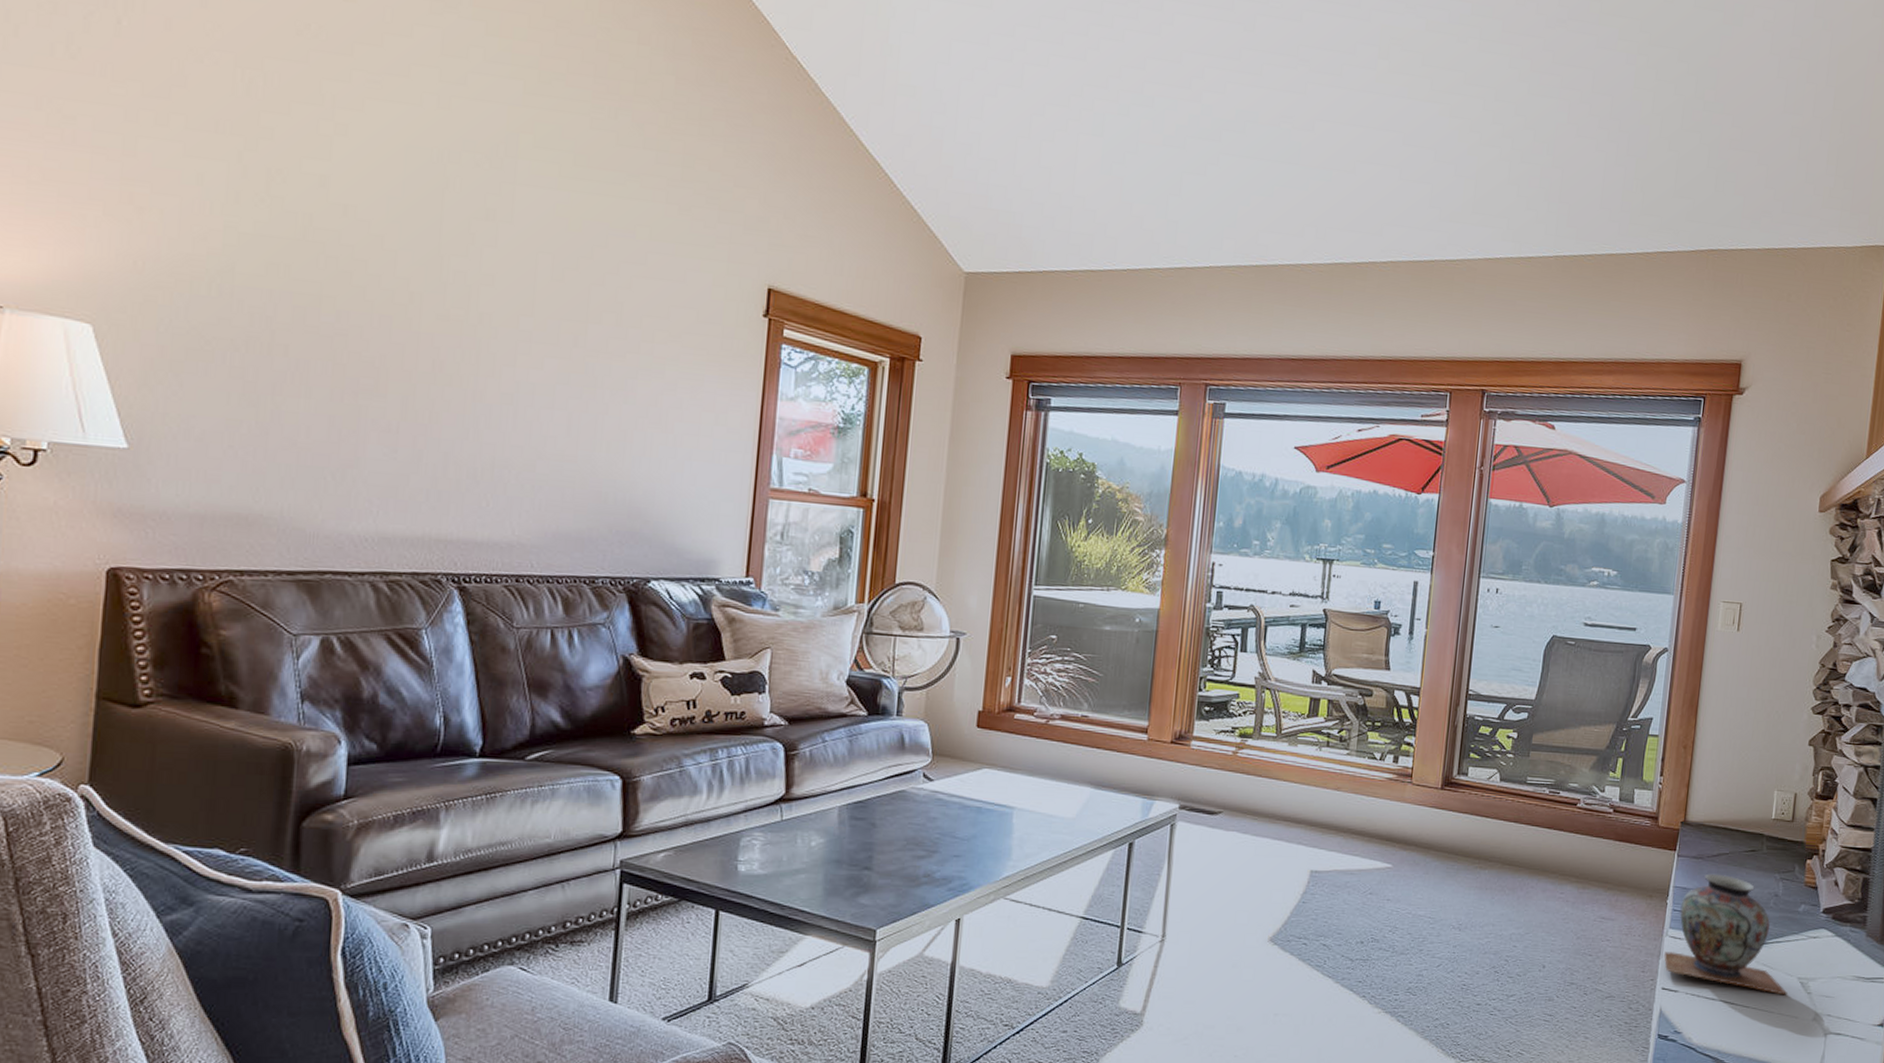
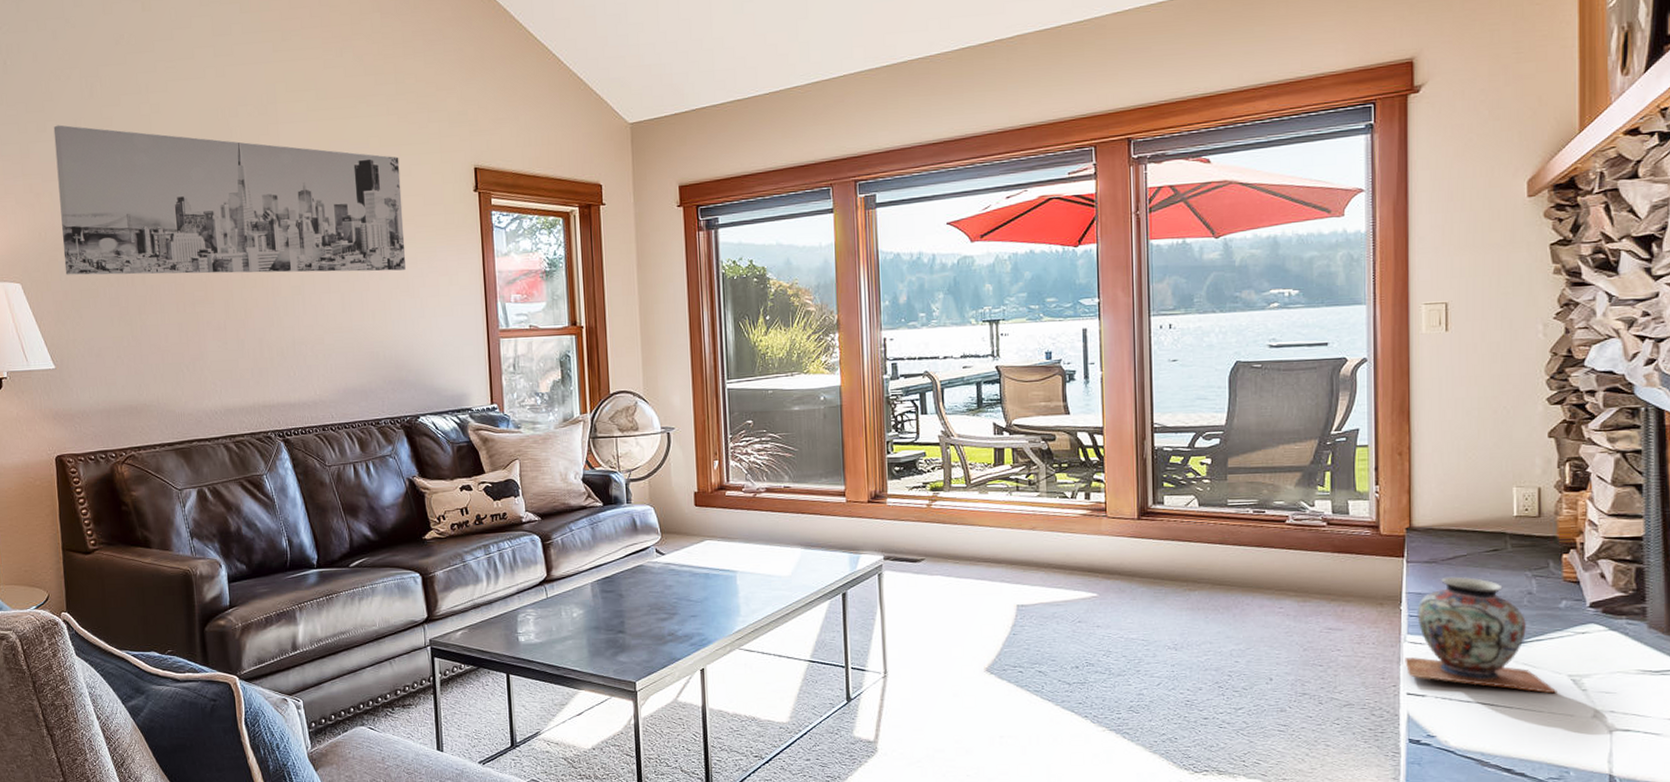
wall art: none [166,121,673,397] -> present [53,125,406,275]

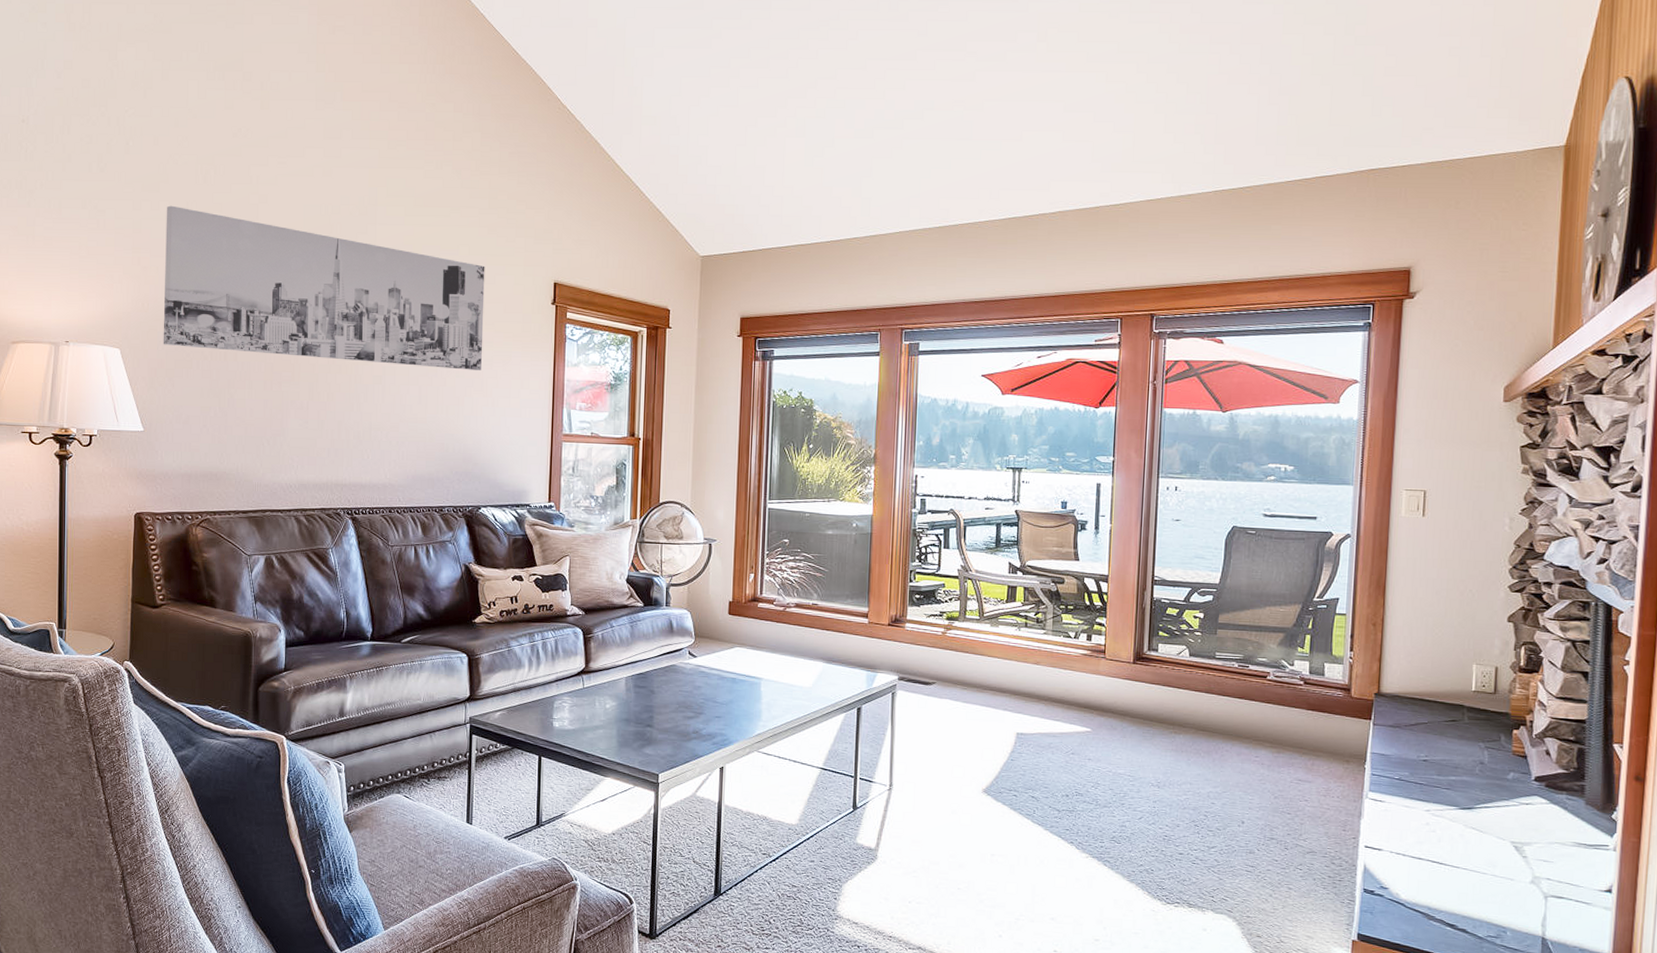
decorative vase: present [1405,576,1557,694] -> none [1365,741,1501,858]

